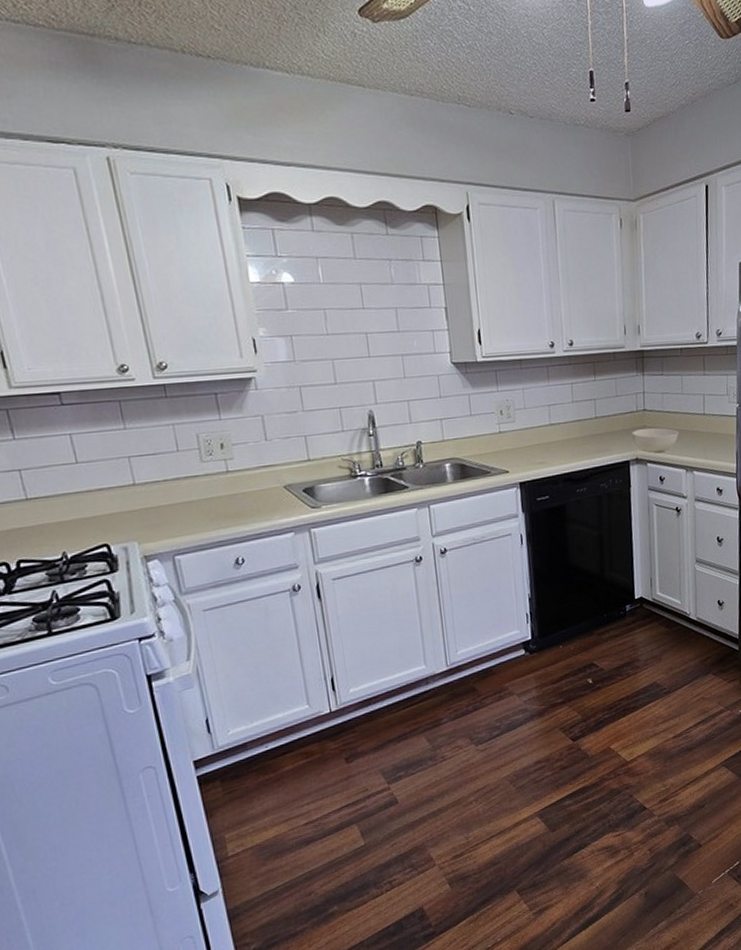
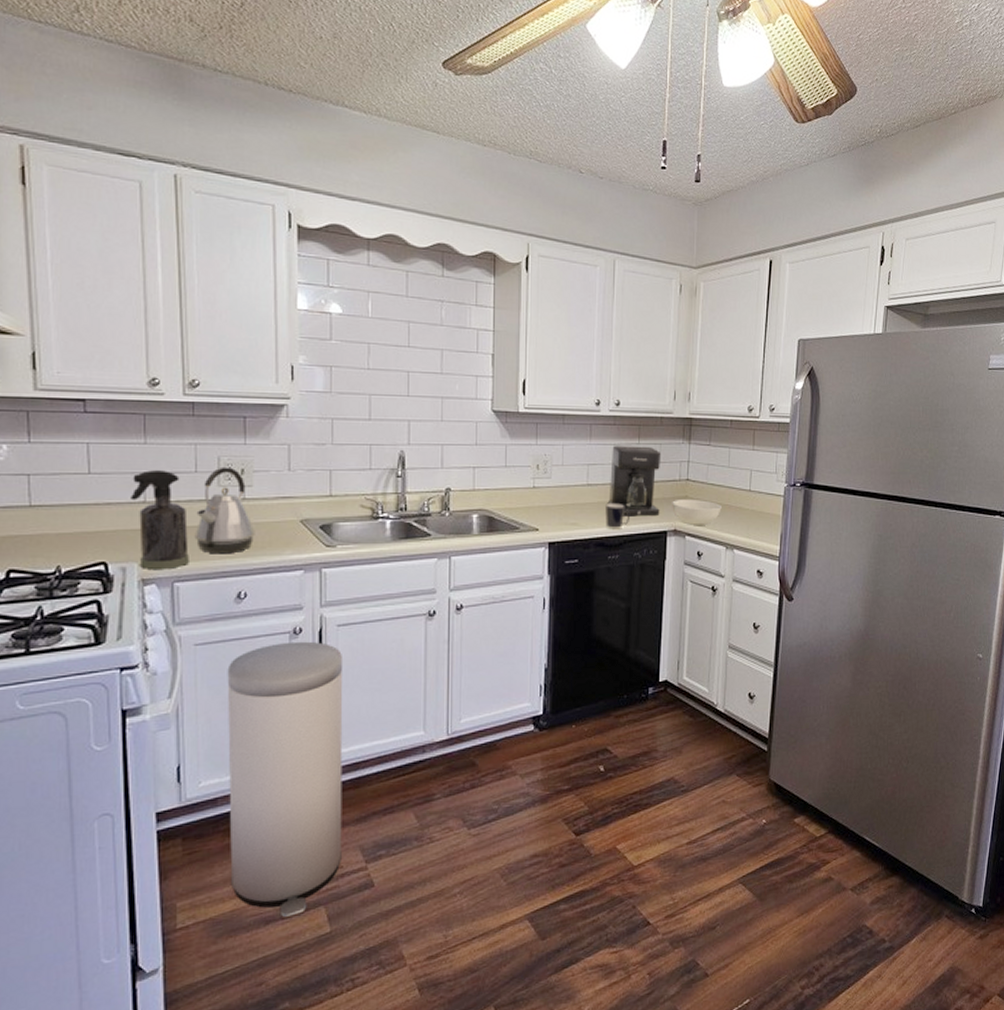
spray bottle: none [119,452,186,547] -> present [131,470,189,571]
kettle: none [185,443,243,526] -> present [194,466,255,554]
pedal bin: none [237,596,366,839] -> present [227,641,344,920]
mug: none [569,439,594,465] -> present [605,504,631,529]
coffee maker: none [570,382,621,450] -> present [607,445,662,517]

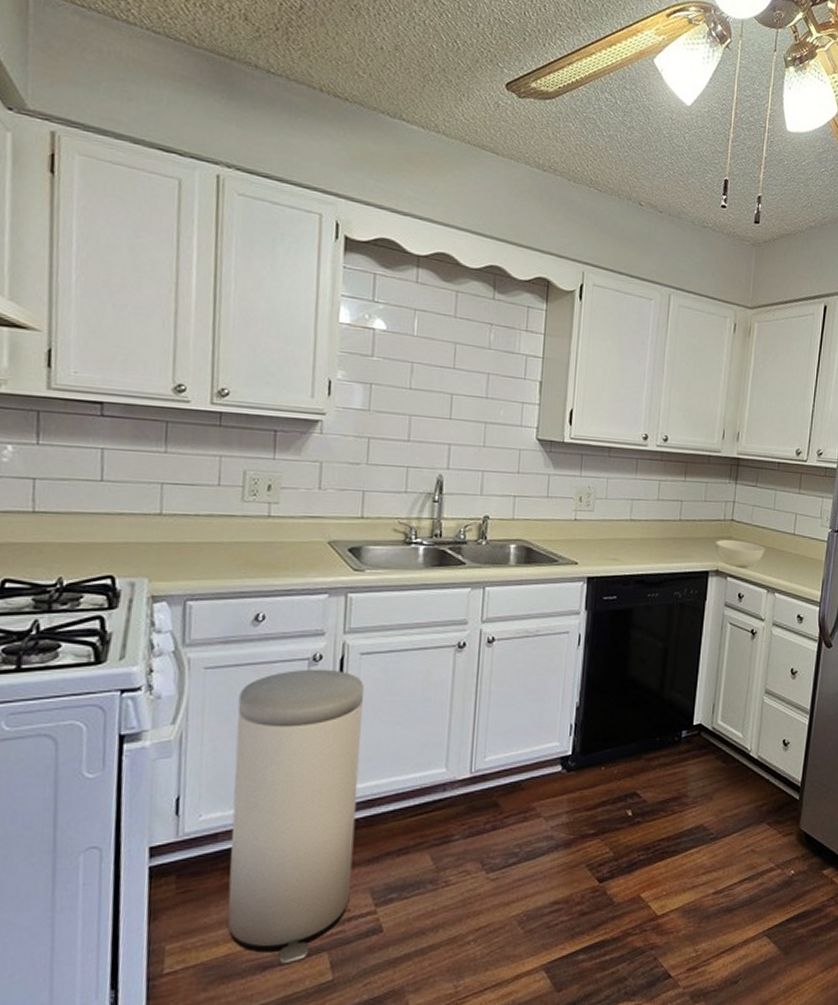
spray bottle: present [131,470,189,571] -> none [145,481,206,588]
kettle: present [194,466,255,554] -> none [212,481,279,573]
mug: present [605,504,631,529] -> none [647,540,673,567]
coffee maker: present [607,445,662,517] -> none [649,481,707,556]

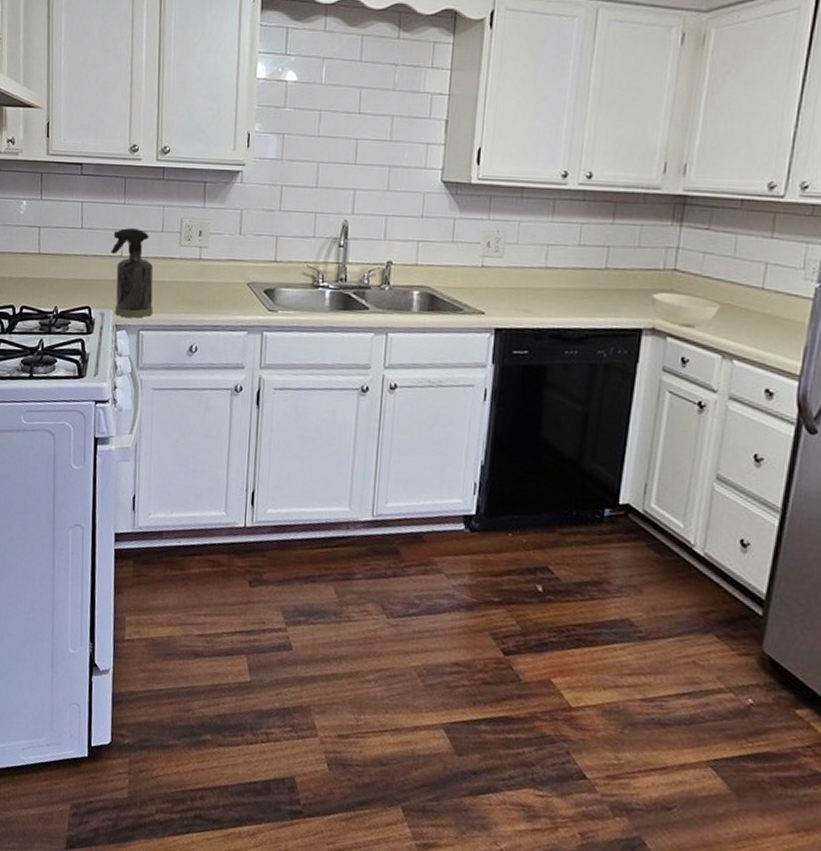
spray bottle: none [145,481,206,588] -> present [111,228,154,319]
pedal bin: present [227,669,365,966] -> none [169,398,278,658]

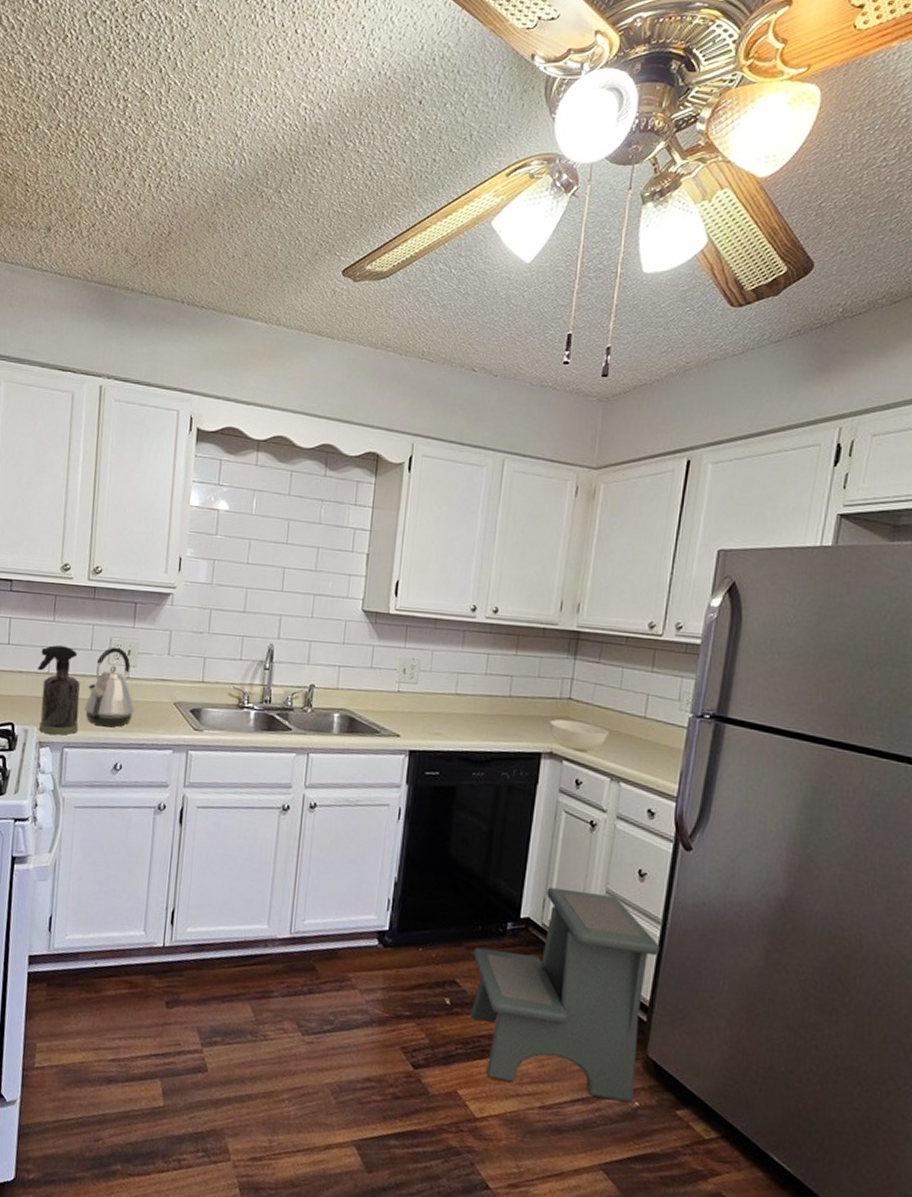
kettle: none [158,228,208,309] -> present [84,646,135,727]
step stool: none [565,471,779,700] -> present [470,887,660,1103]

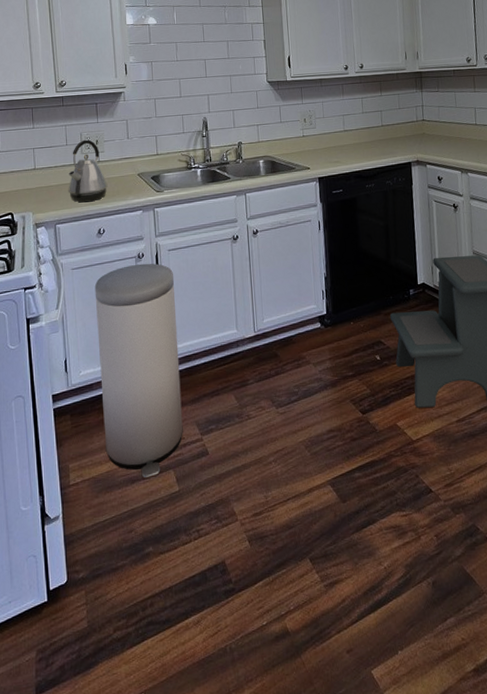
spray bottle: present [37,645,80,736] -> none [26,146,65,217]
pedal bin: none [83,816,200,1084] -> present [94,263,183,480]
bowl: present [549,719,609,751] -> none [413,135,454,156]

